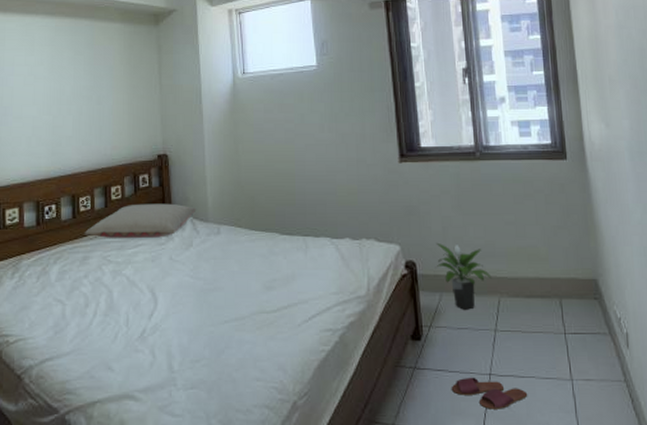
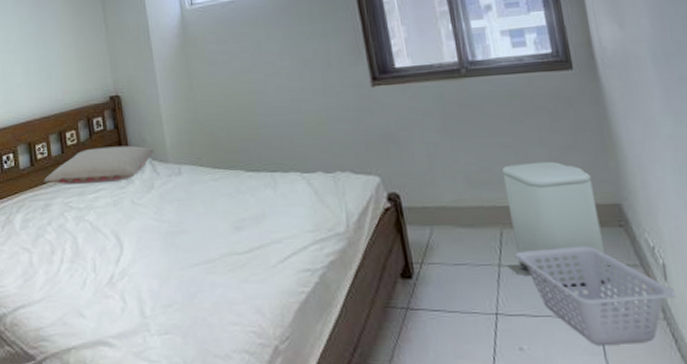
potted plant: present [436,242,492,310] -> none [421,171,491,244]
slippers: present [452,377,528,409] -> none [452,317,544,352]
pedal bin: none [503,239,584,351] -> present [501,161,610,287]
laundry basket: none [509,315,635,405] -> present [514,245,677,346]

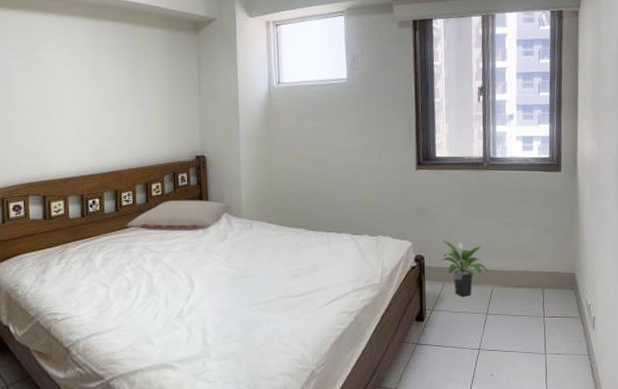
potted plant: none [421,171,491,244] -> present [442,240,488,297]
pedal bin: present [501,161,610,287] -> none [493,239,559,331]
laundry basket: present [514,245,677,346] -> none [499,302,598,373]

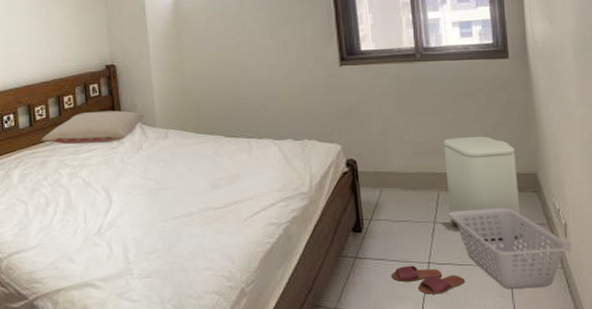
potted plant: present [442,240,488,297] -> none [376,141,431,204]
slippers: none [447,351,509,377] -> present [392,265,466,294]
pedal bin: none [493,239,559,331] -> present [442,136,522,241]
laundry basket: none [499,302,598,373] -> present [448,207,573,290]

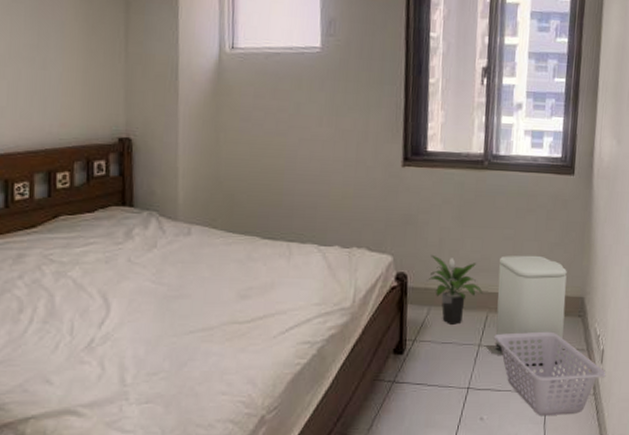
pillow: present [41,110,145,145] -> none [19,195,164,237]
potted plant: none [376,141,431,204] -> present [429,254,483,325]
slippers: present [392,265,466,294] -> none [429,390,502,421]

